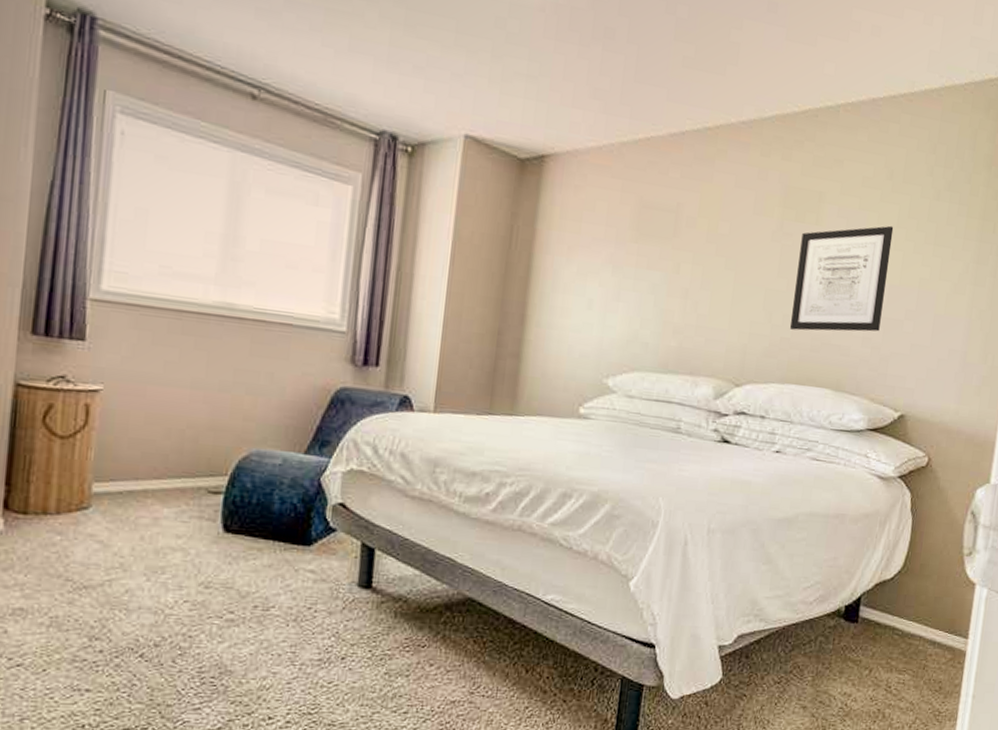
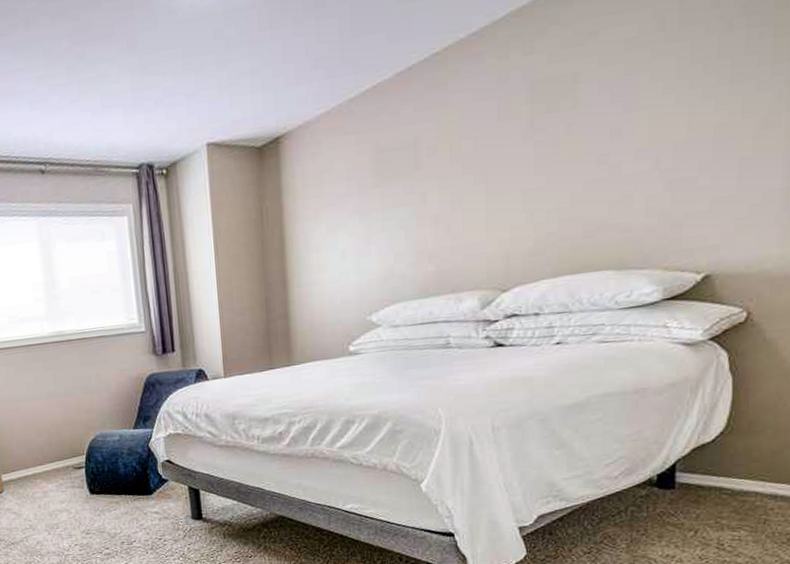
wall art: present [790,225,894,332] -> none [557,79,673,223]

